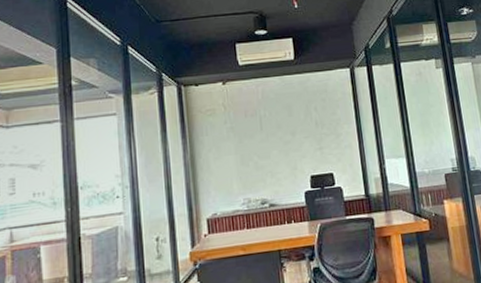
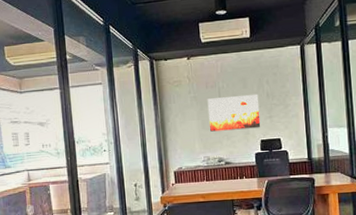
wall art: none [246,122,310,168] -> present [207,93,261,132]

